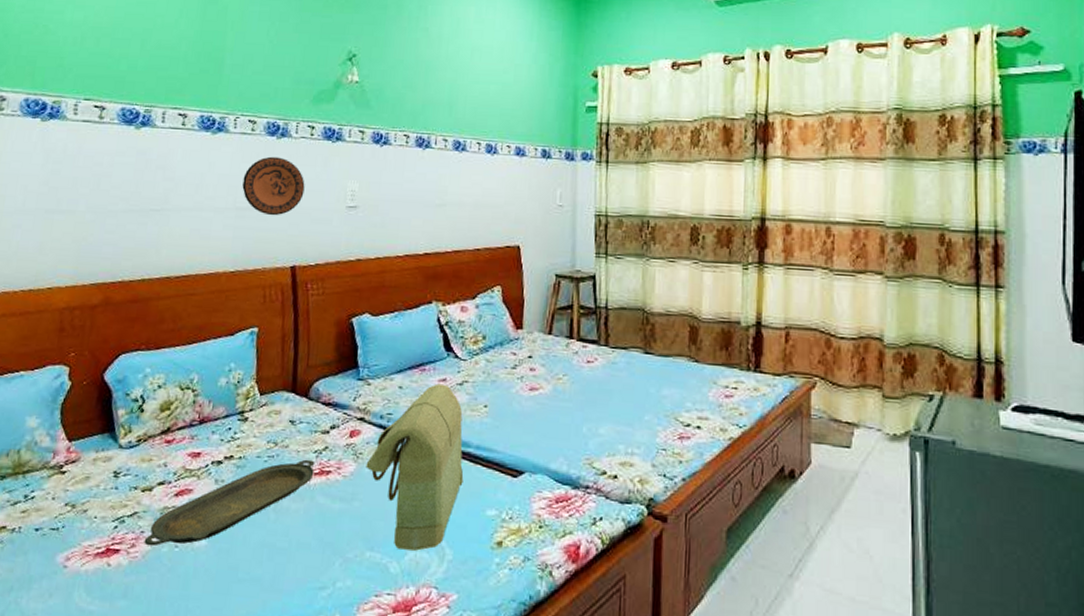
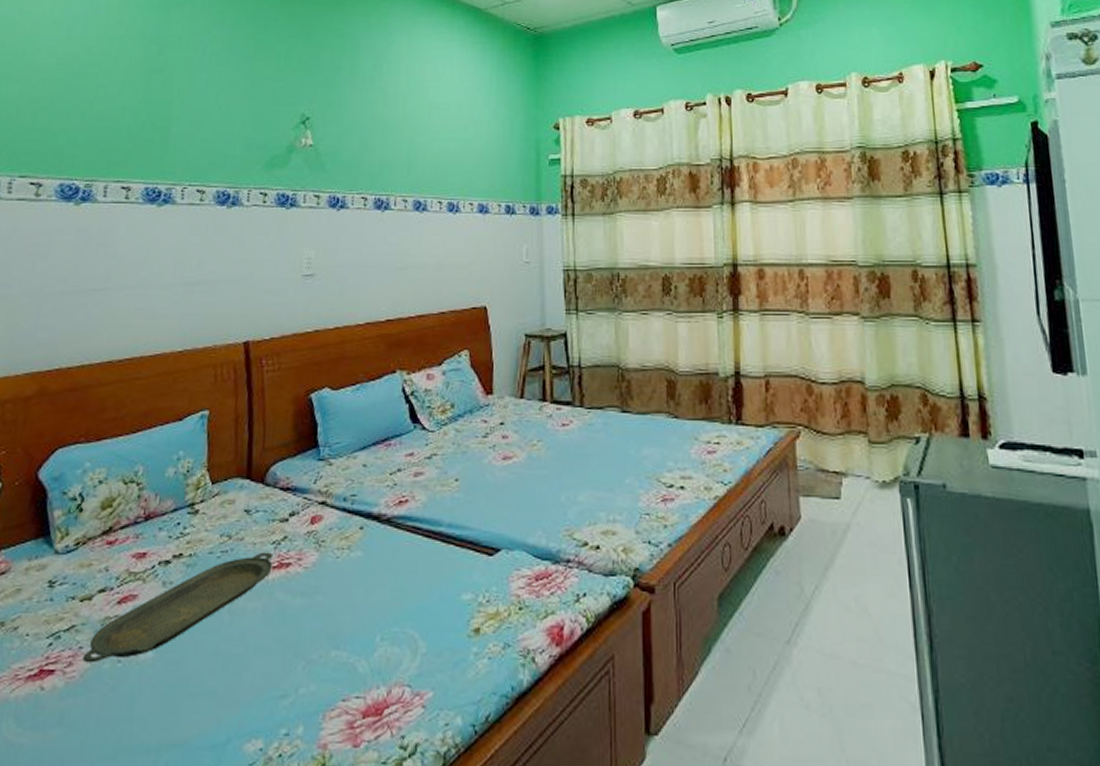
decorative plate: present [242,156,305,216] -> none [190,227,258,289]
handbag: present [366,383,464,551] -> none [329,458,436,646]

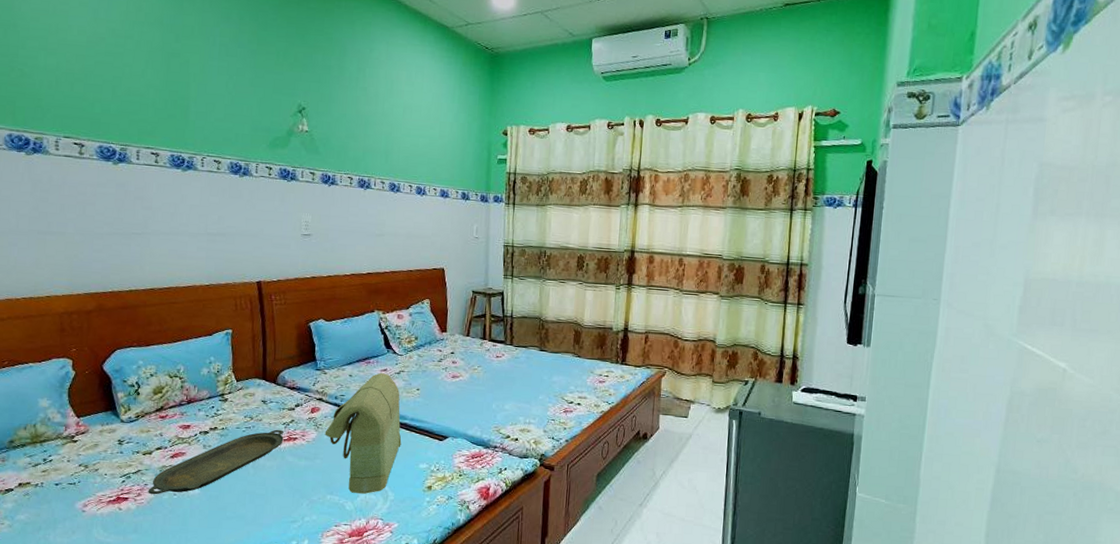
handbag: none [329,458,436,646] -> present [325,373,402,494]

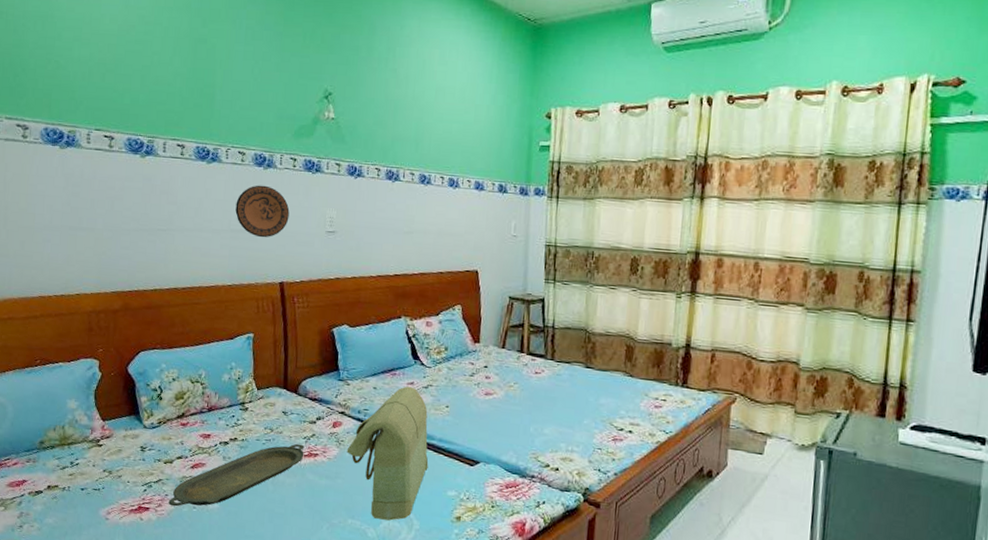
decorative plate: none [212,191,266,241] -> present [235,185,290,238]

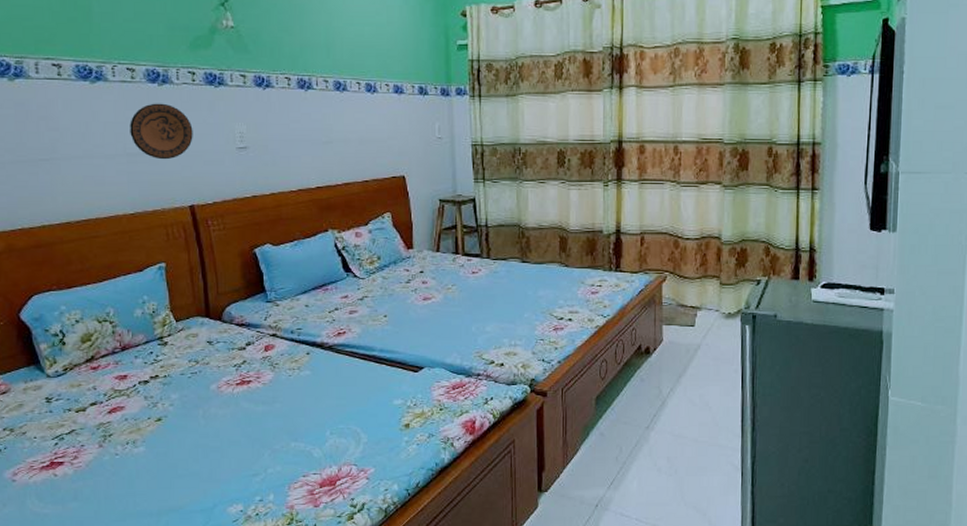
serving tray: present [168,443,305,507] -> none [85,373,236,457]
handbag: present [347,386,429,521] -> none [282,300,371,438]

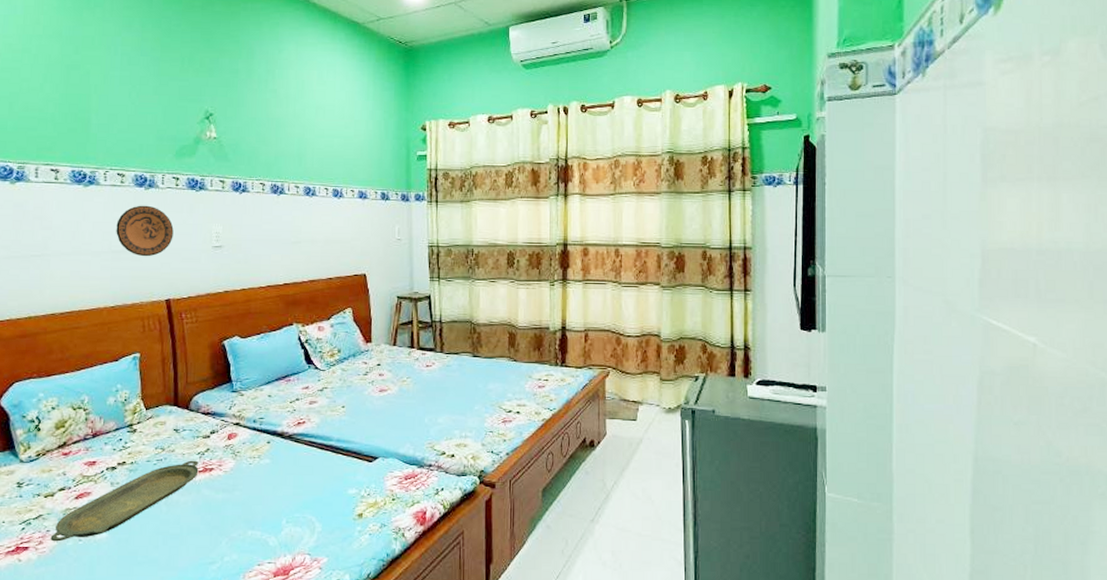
serving tray: none [85,373,236,457] -> present [50,460,199,542]

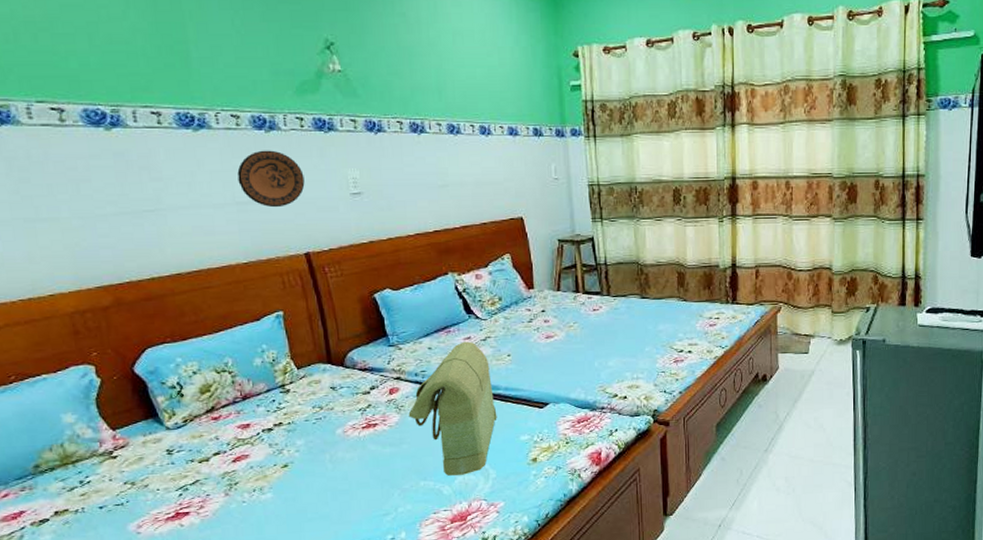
serving tray: present [50,460,199,542] -> none [211,417,362,505]
handbag: none [243,391,328,526] -> present [408,341,497,476]

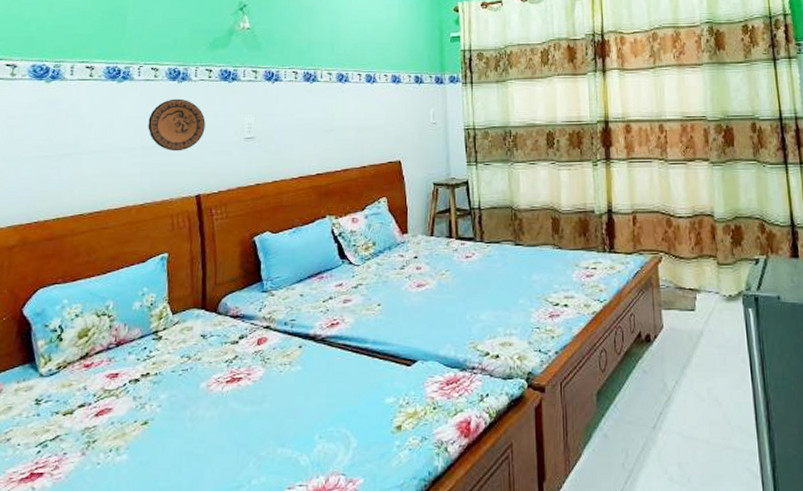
handbag: present [408,341,497,476] -> none [273,288,363,443]

